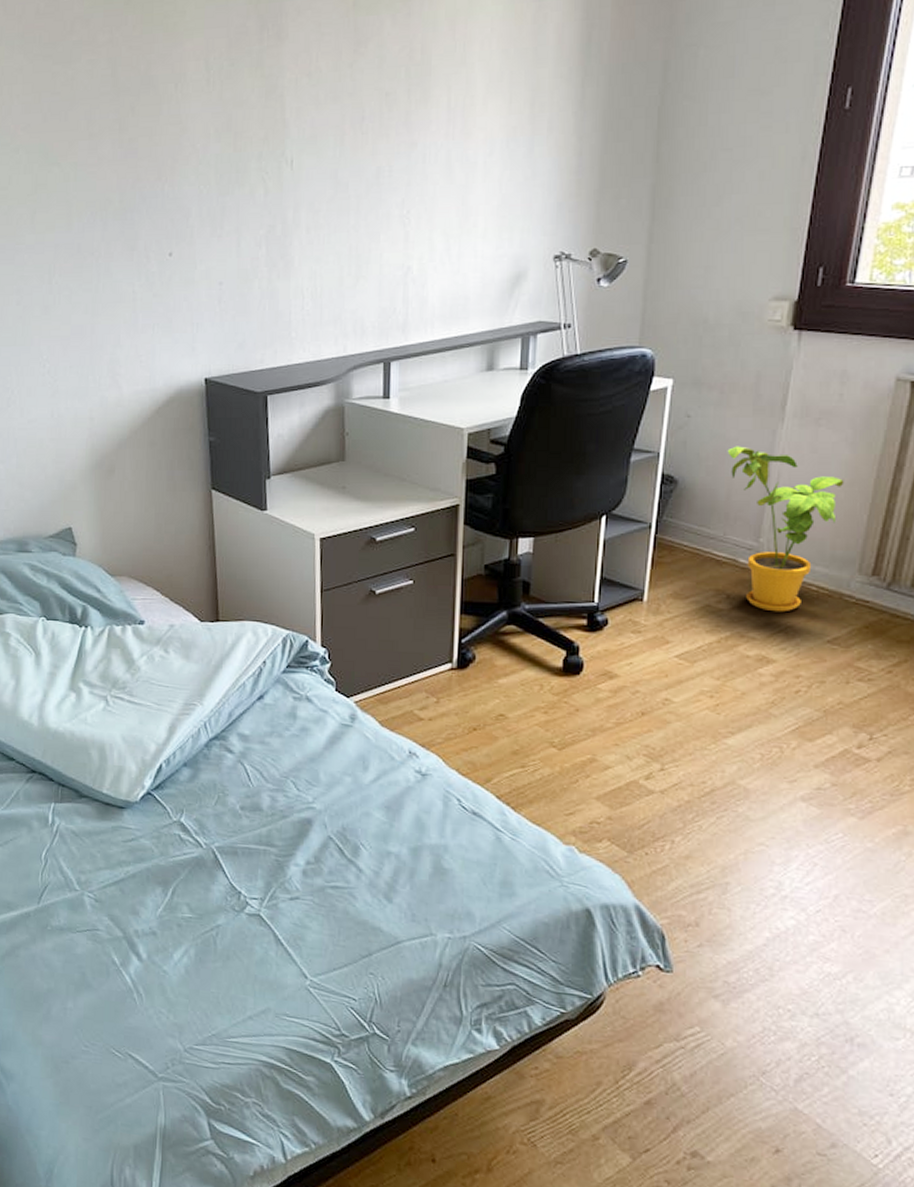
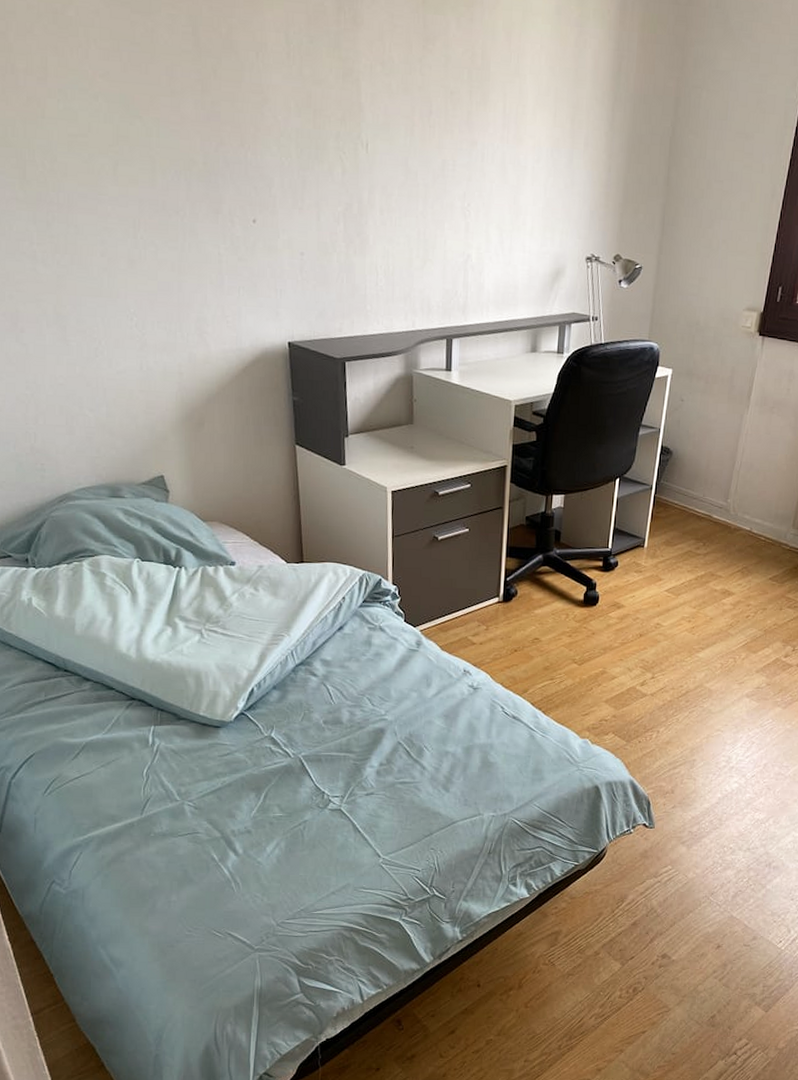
house plant: present [727,446,844,612] -> none [708,426,787,557]

